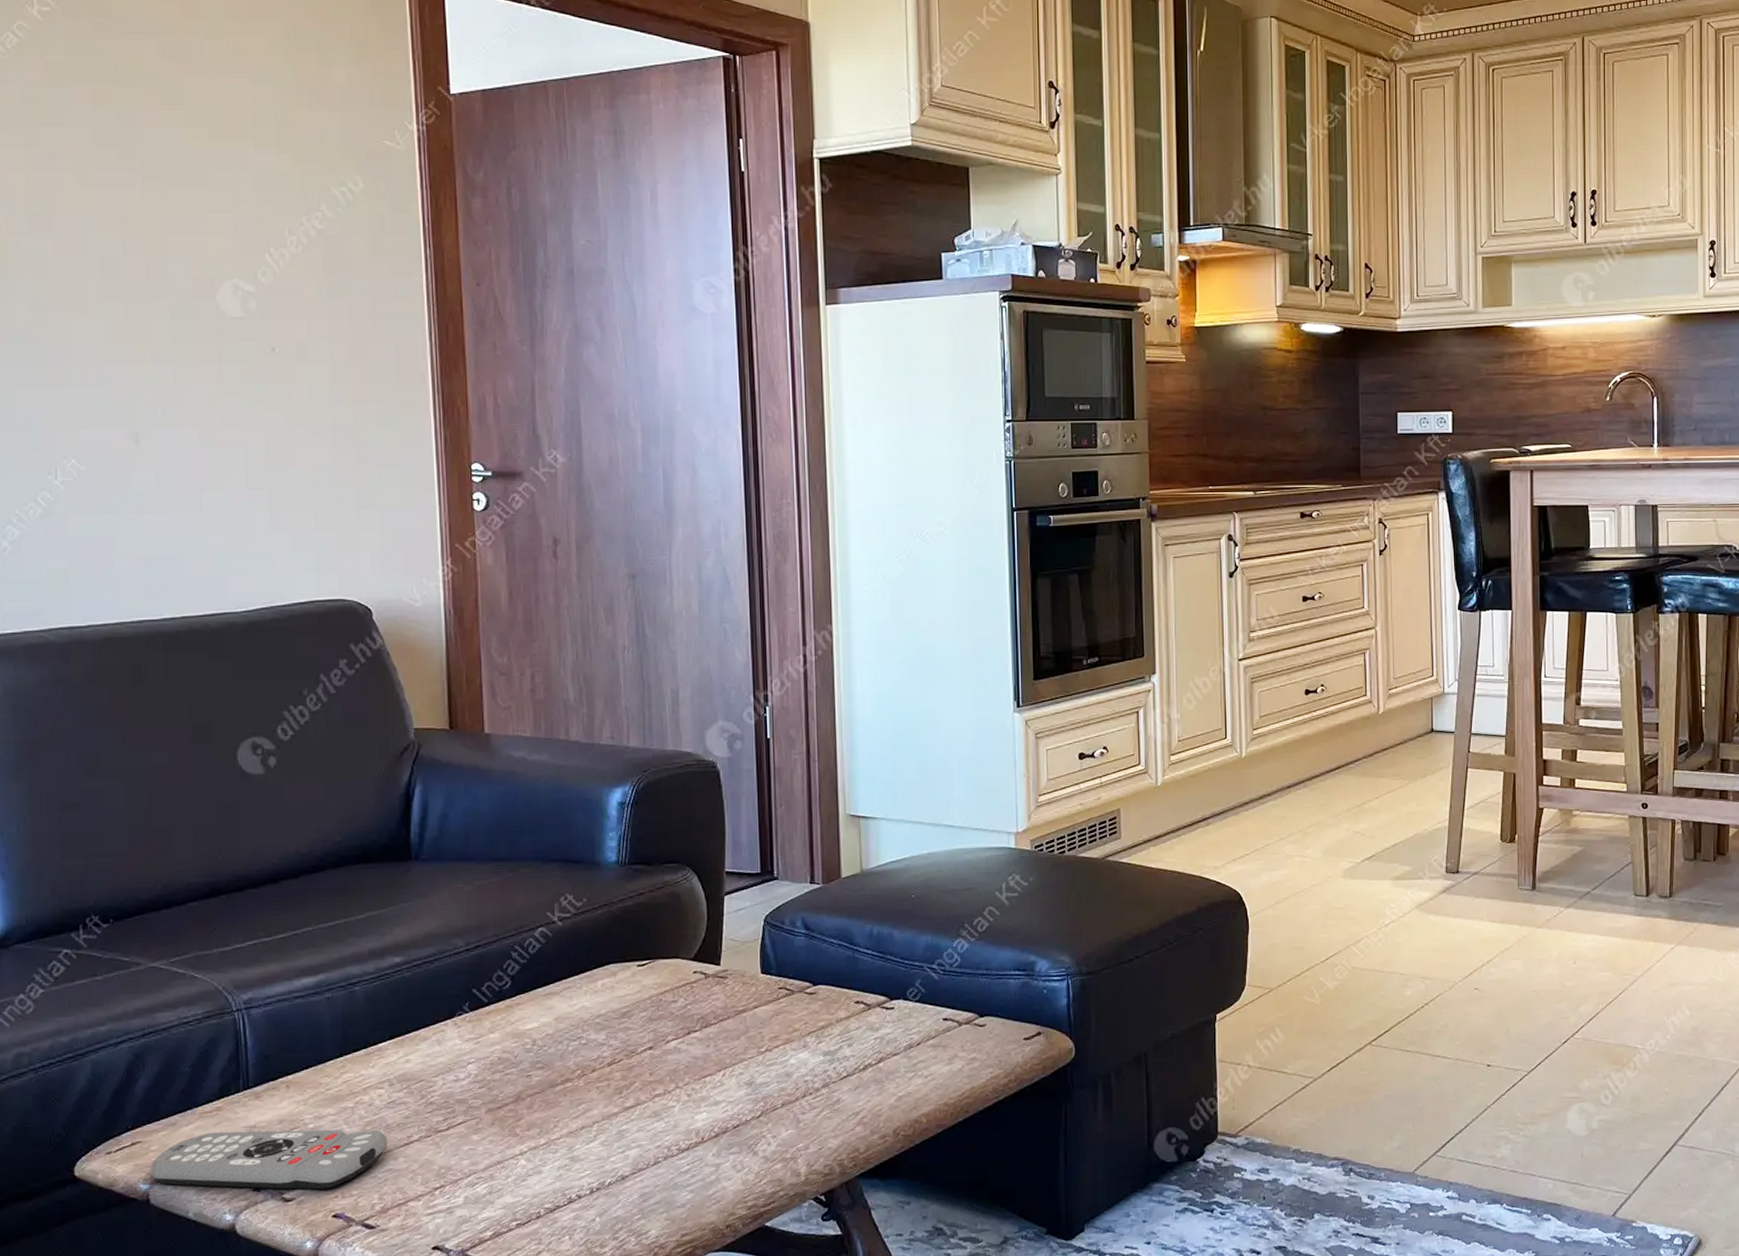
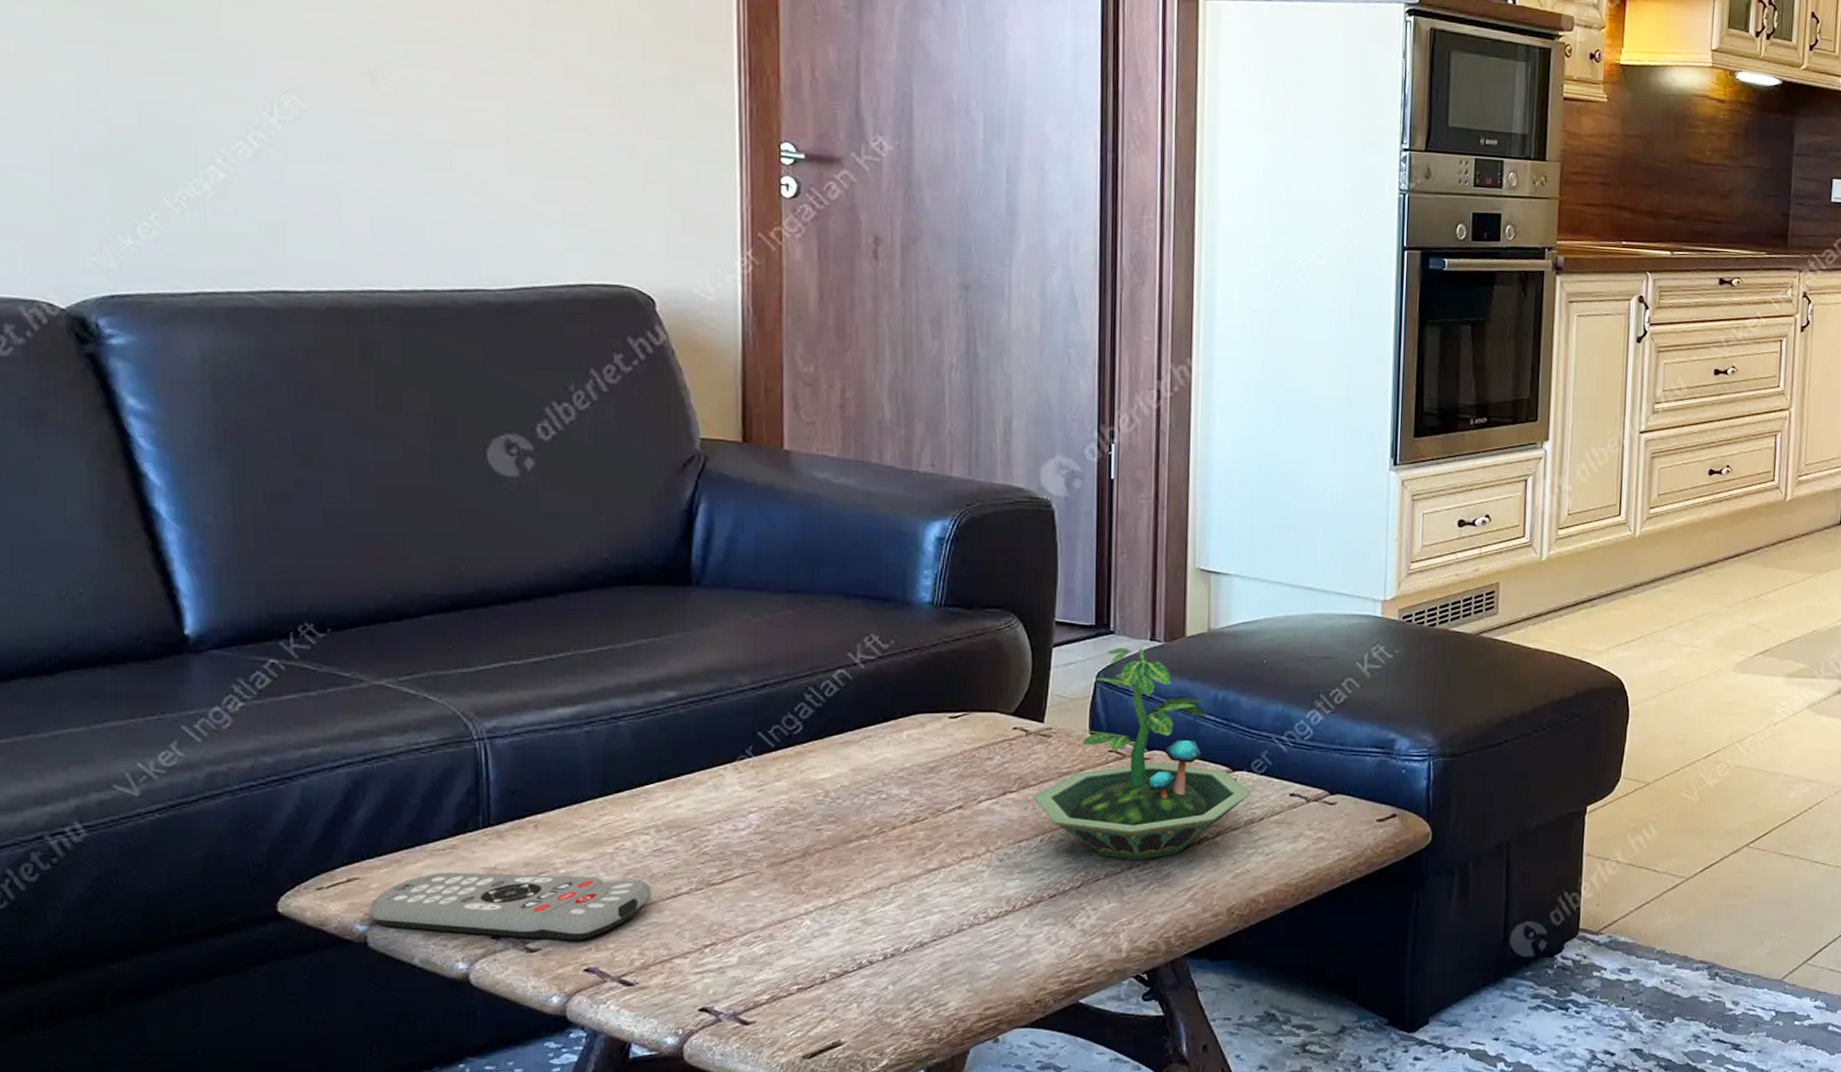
terrarium: none [714,891,909,1089] -> present [1033,647,1252,860]

